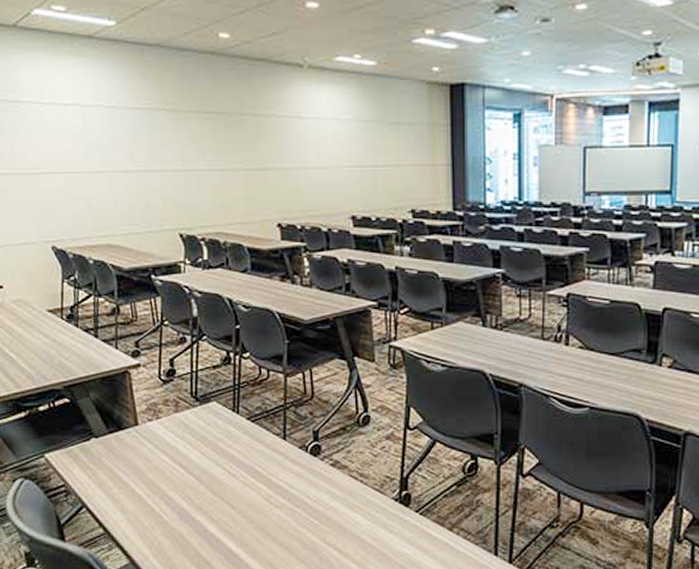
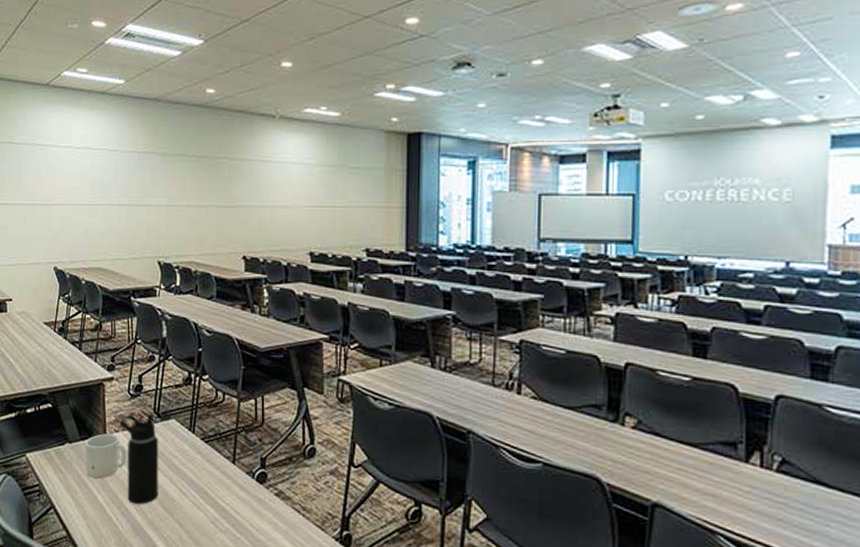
mug: none [113,423,166,471] -> present [84,433,127,479]
water bottle: none [152,397,205,491] -> present [120,413,159,504]

